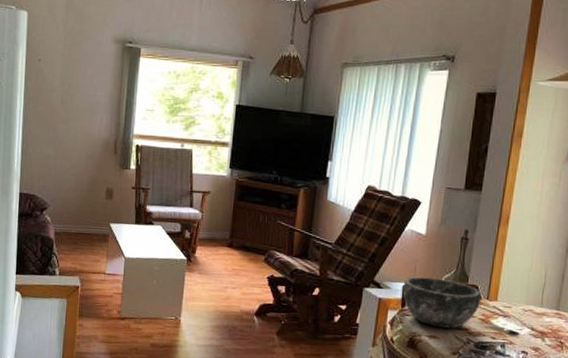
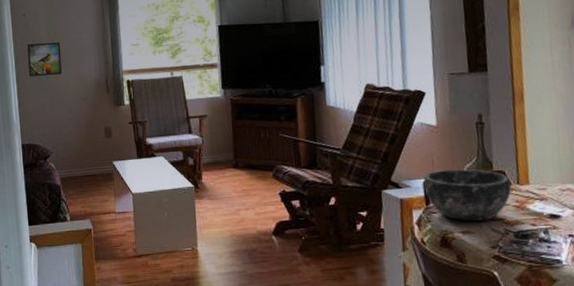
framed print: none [36,91,74,128] -> present [27,42,62,77]

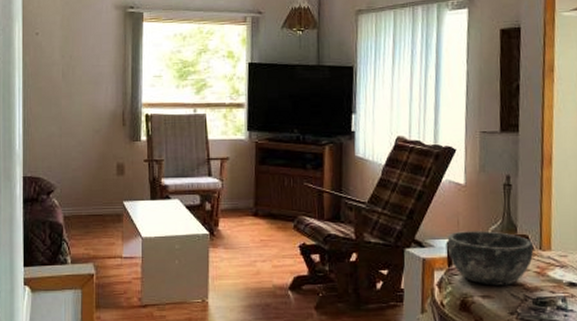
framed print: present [27,42,62,77] -> none [37,65,76,103]

